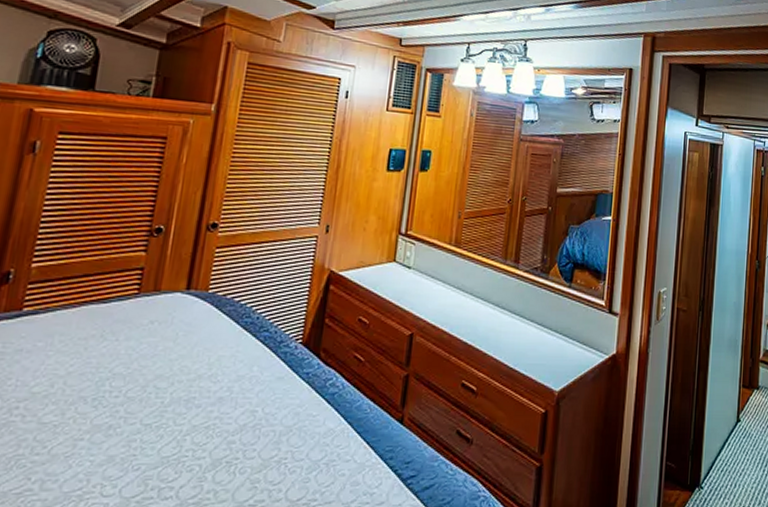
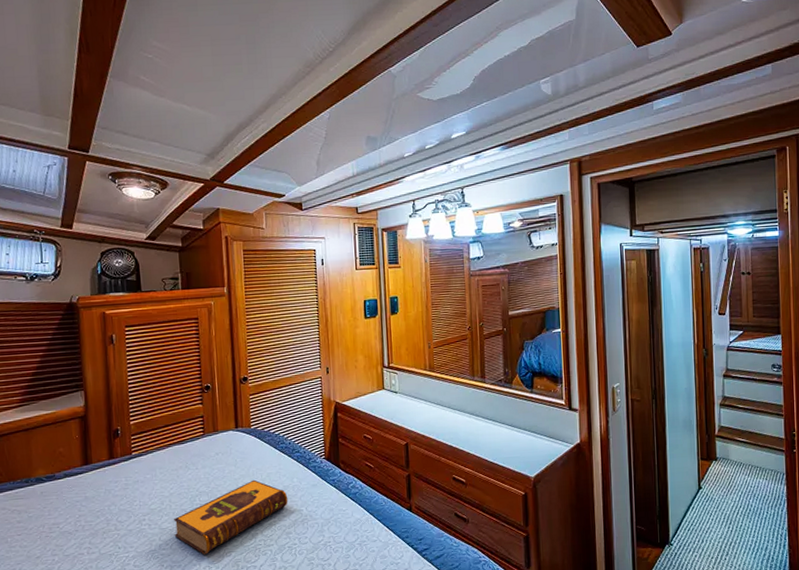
hardback book: none [58,363,241,466] -> present [174,479,288,555]

